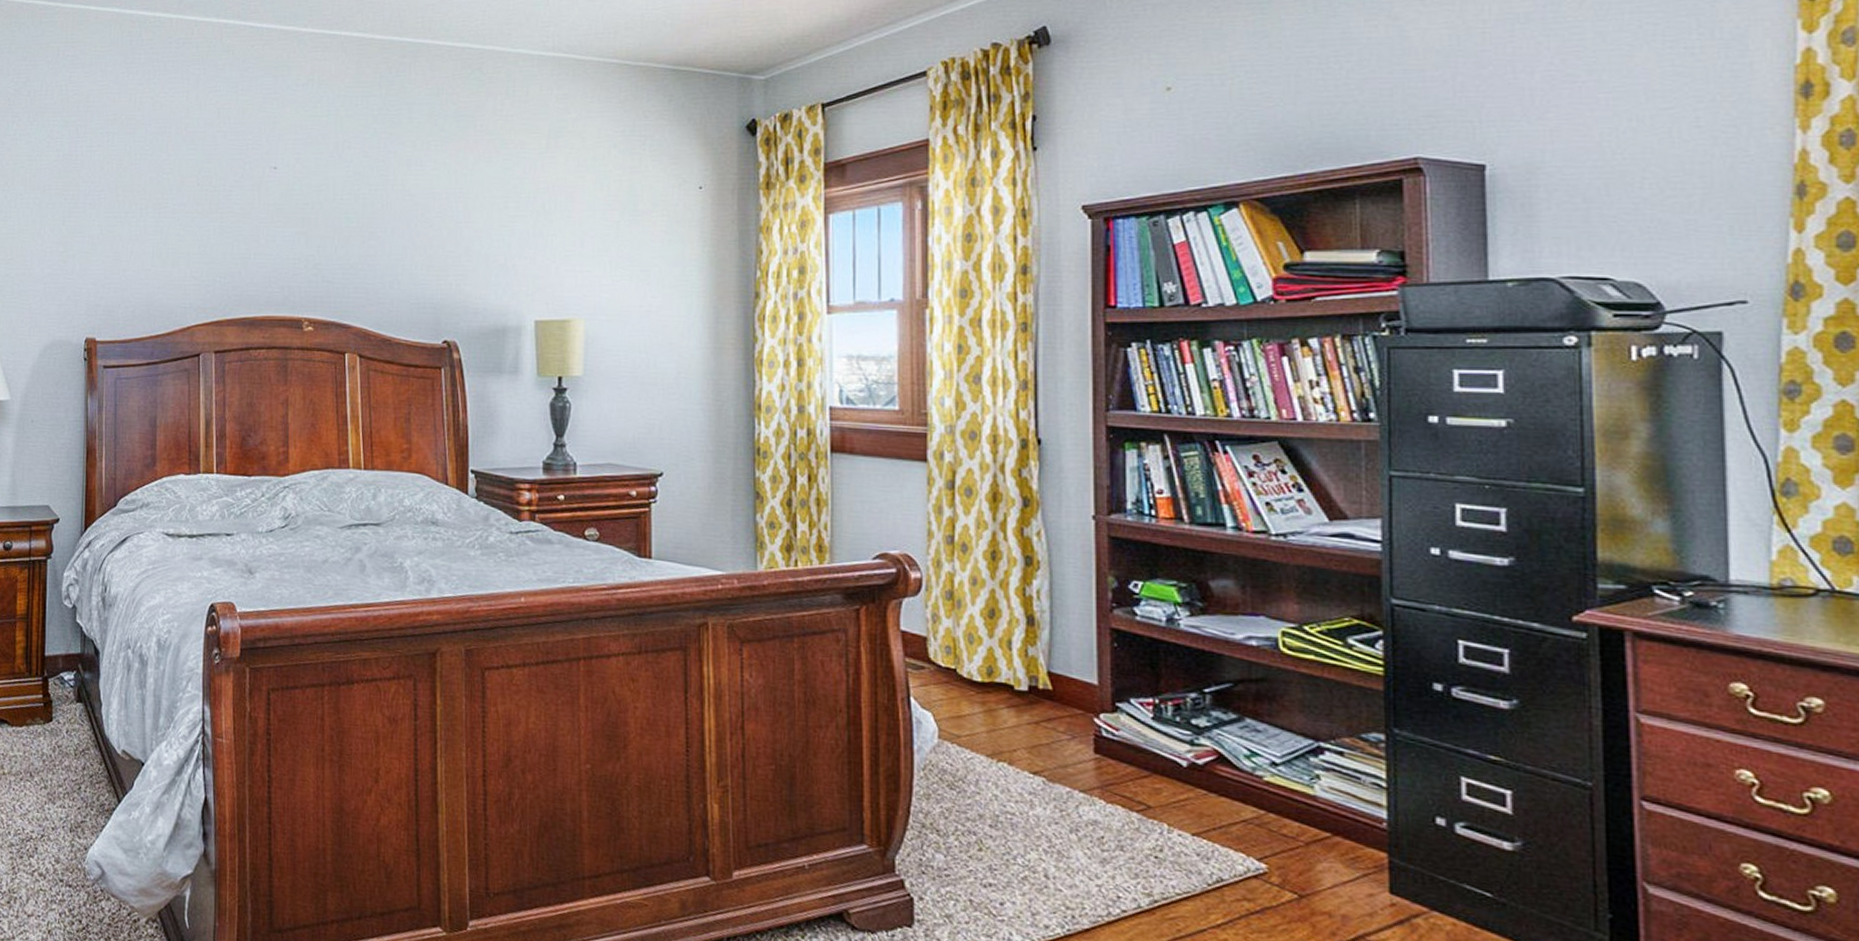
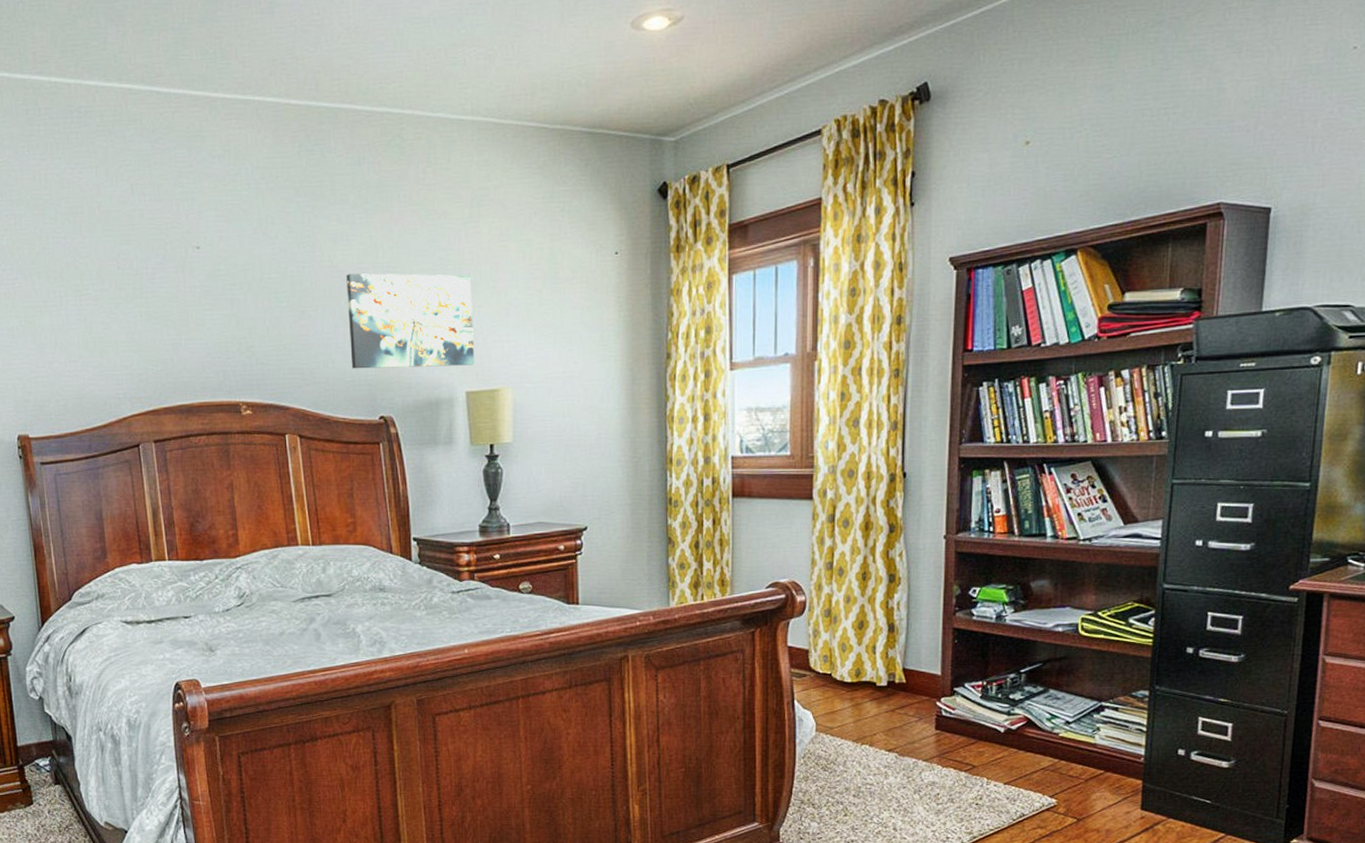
wall art: none [417,198,546,294] -> present [346,273,475,369]

